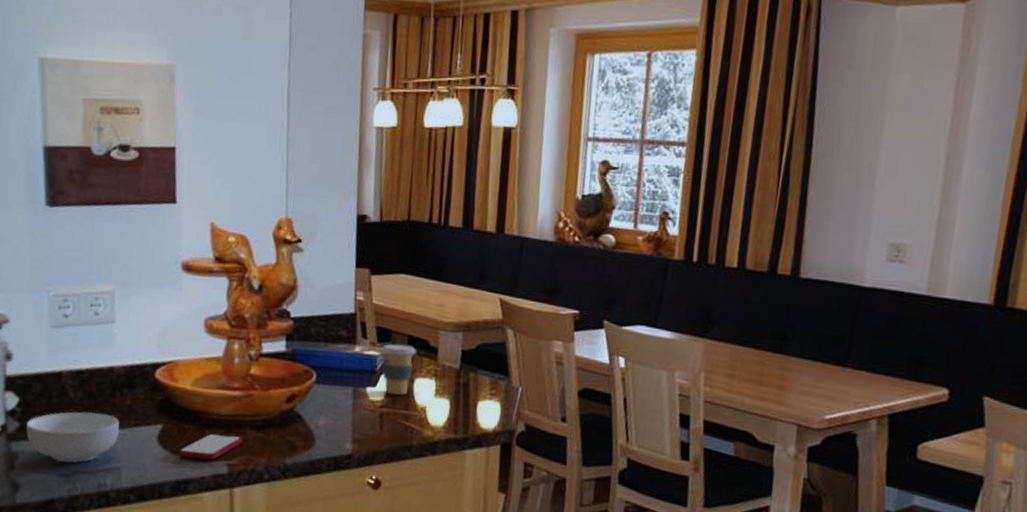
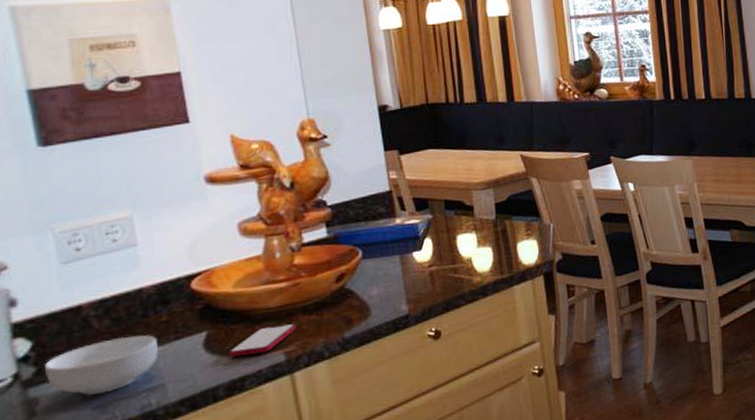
coffee cup: present [380,343,417,396] -> none [420,208,454,254]

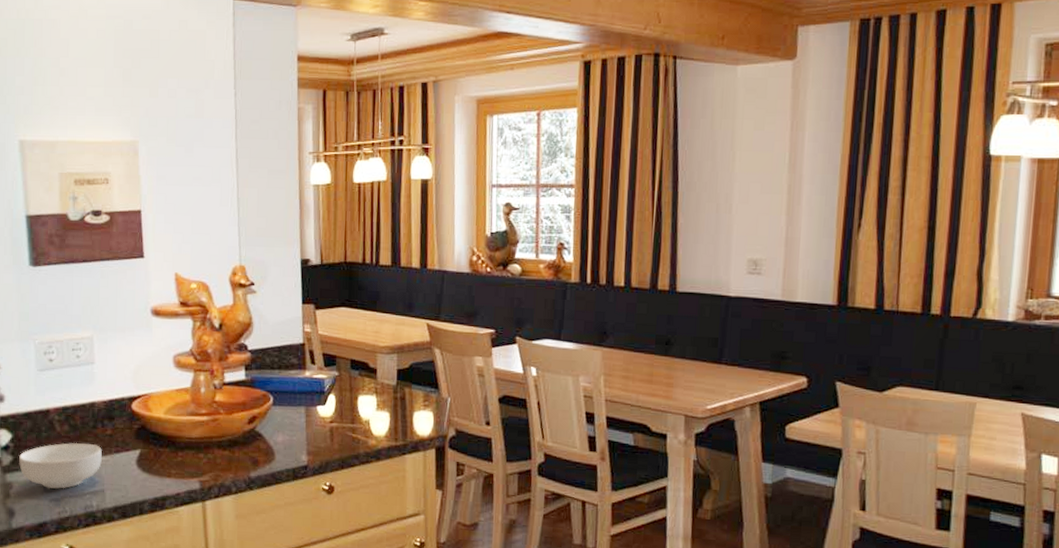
smartphone: present [229,324,296,357] -> none [155,454,211,478]

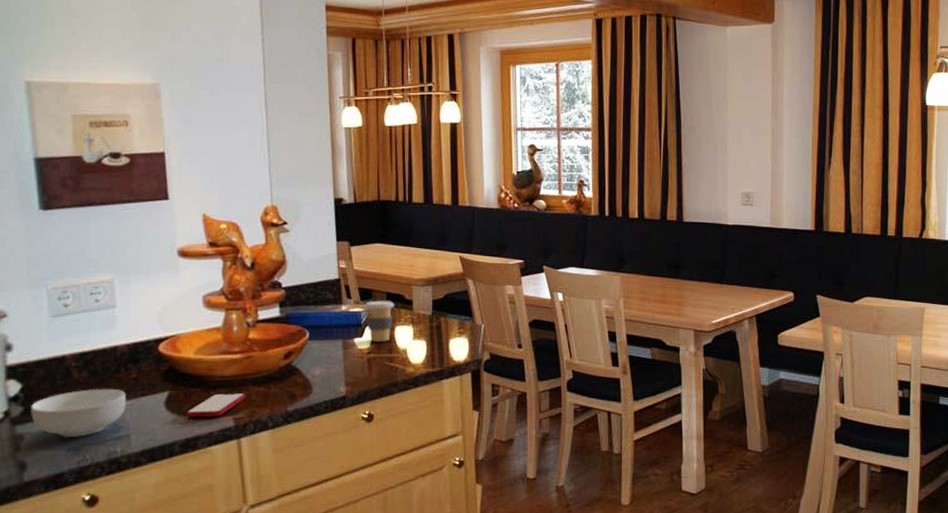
smartphone: none [155,454,211,478] -> present [186,393,246,418]
coffee cup: none [327,367,358,412] -> present [364,300,395,343]

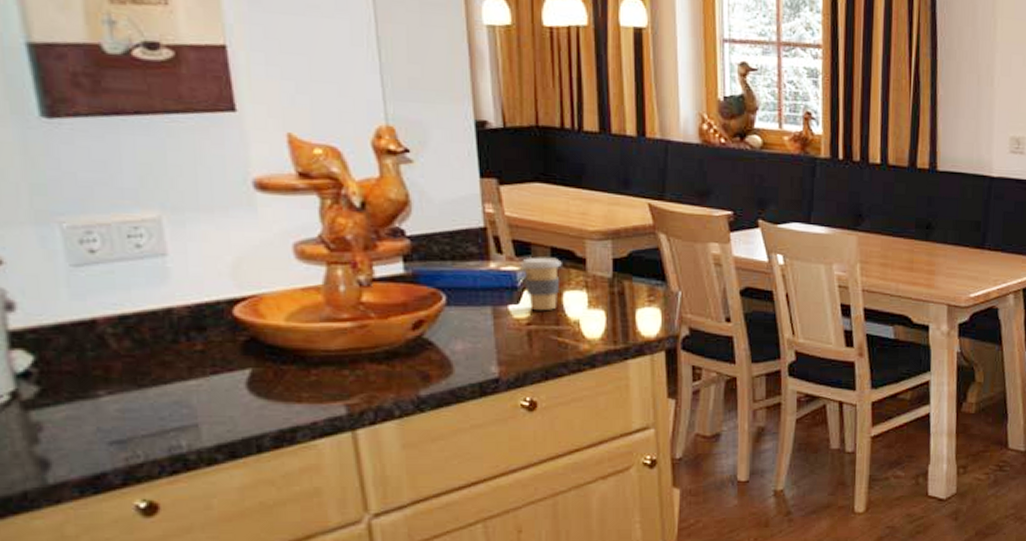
cereal bowl: present [31,388,126,438] -> none [50,362,191,428]
smartphone: present [186,393,246,418] -> none [278,372,361,403]

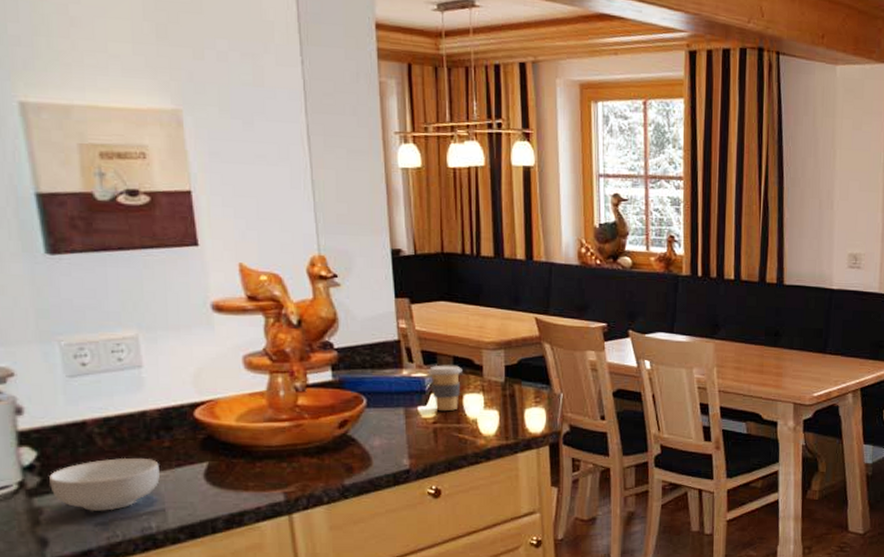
cereal bowl: none [50,362,191,428] -> present [49,457,160,512]

